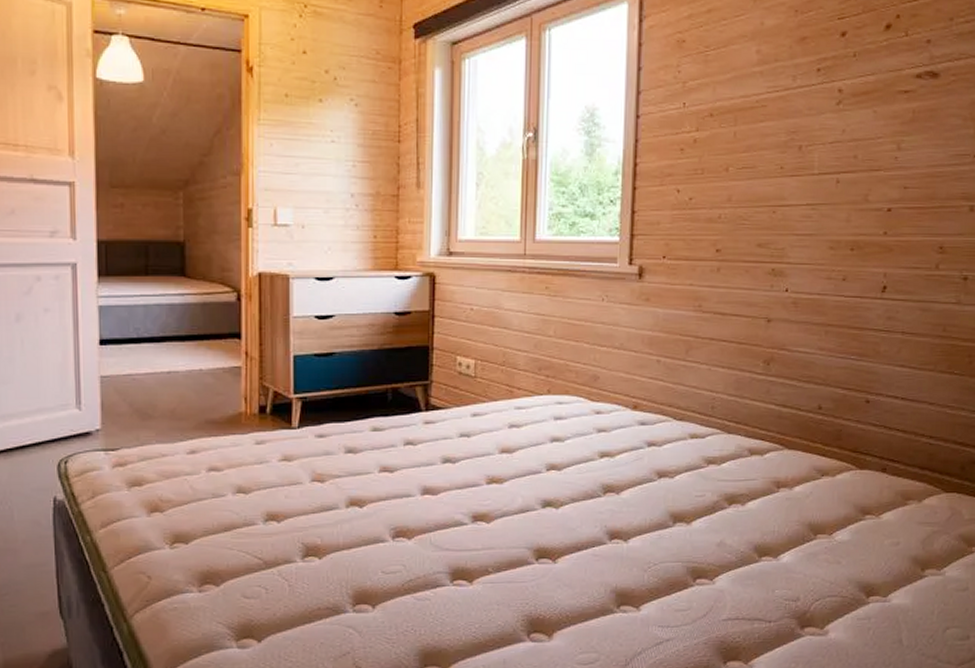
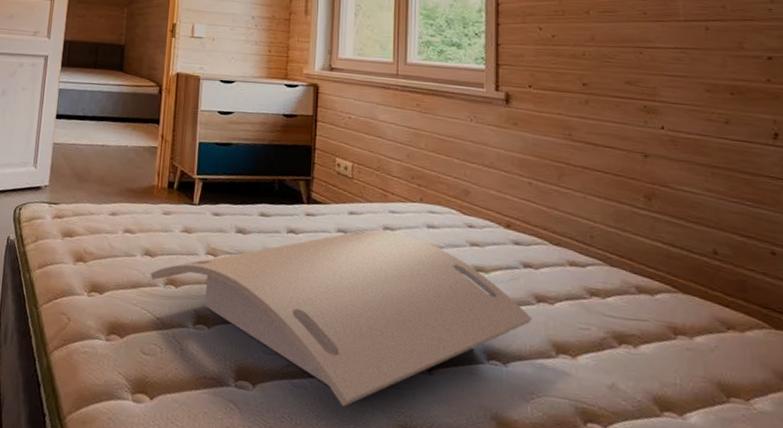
serving tray: none [245,430,654,609] -> present [150,230,533,407]

